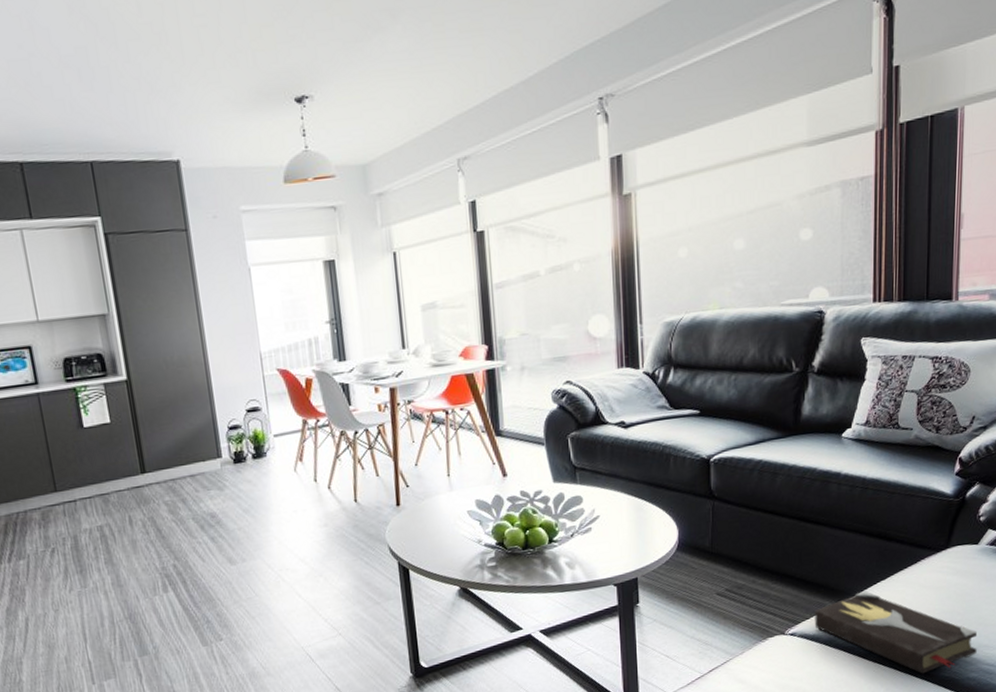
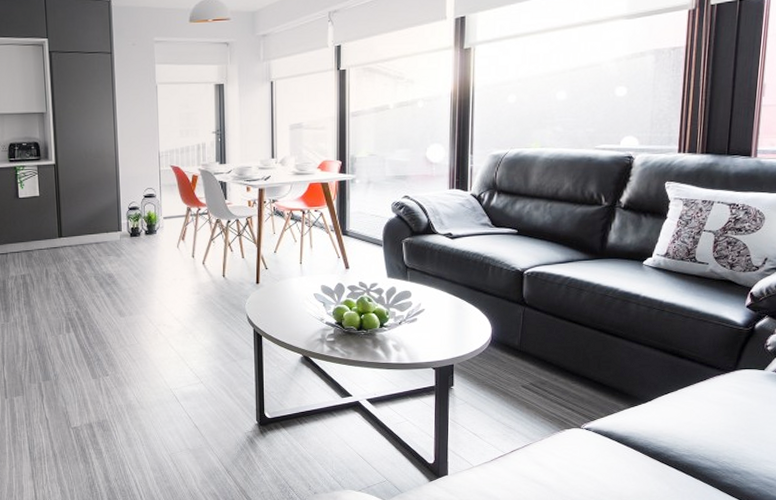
hardback book: present [814,591,978,674] -> none [608,399,760,479]

